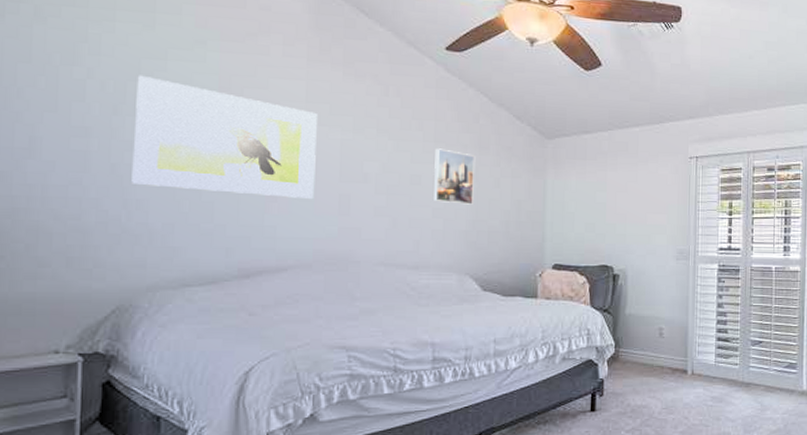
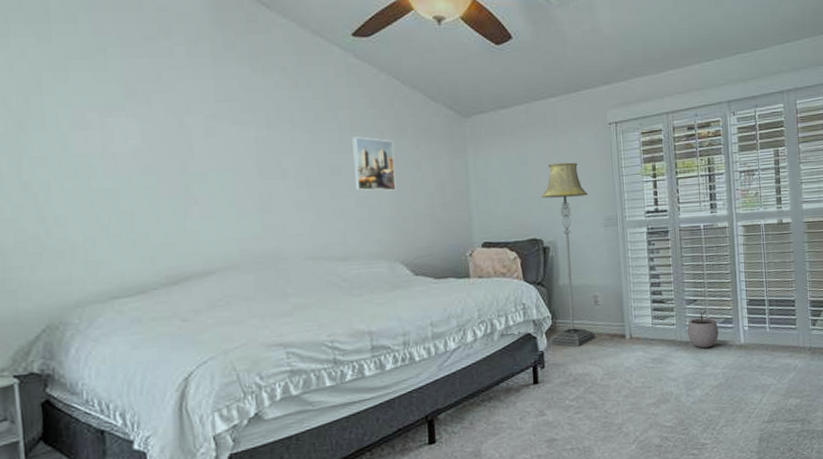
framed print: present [131,75,317,198] -> none [39,89,235,201]
floor lamp: none [611,192,662,378] -> present [541,162,596,347]
plant pot: none [749,352,781,392] -> present [687,310,719,349]

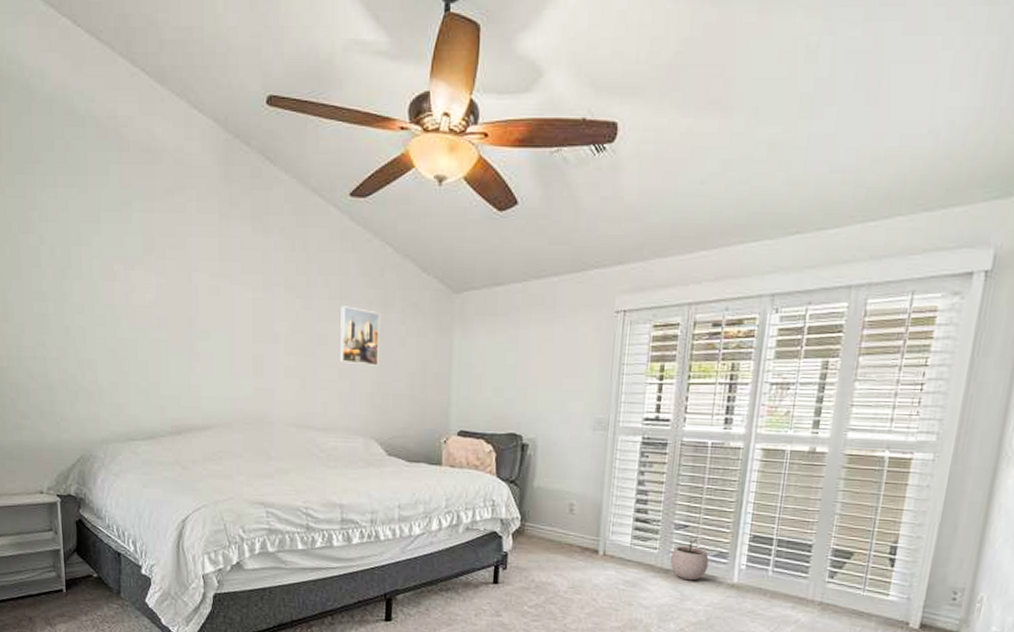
floor lamp: present [541,162,596,347] -> none [516,352,579,554]

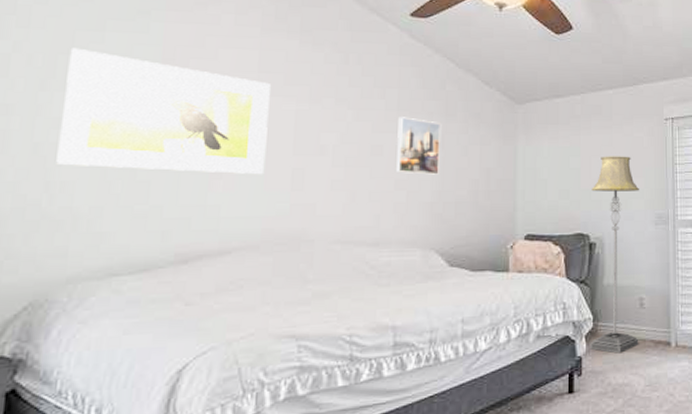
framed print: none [78,239,231,359] -> present [56,47,270,174]
floor lamp: none [516,352,579,554] -> present [590,156,639,354]

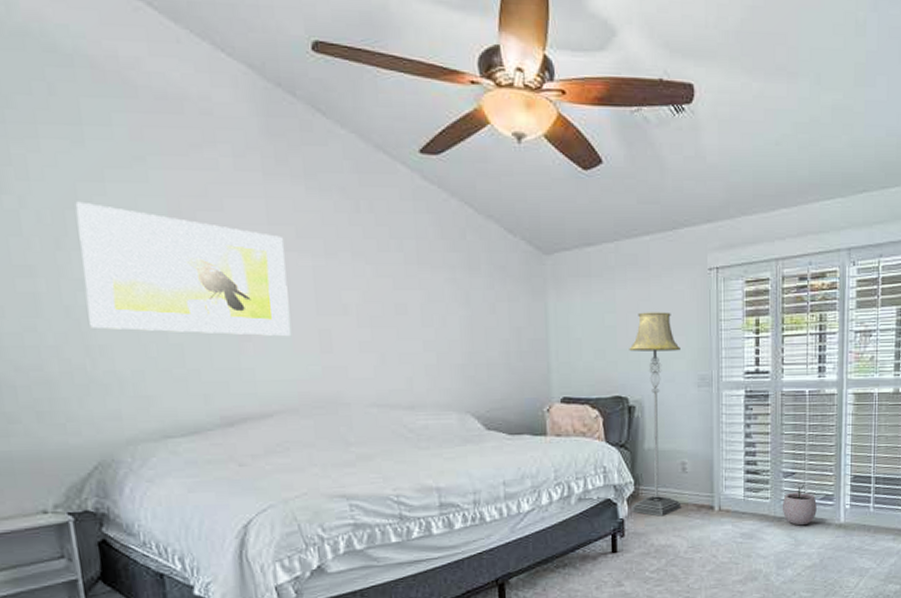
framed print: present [396,117,442,175] -> none [419,271,468,335]

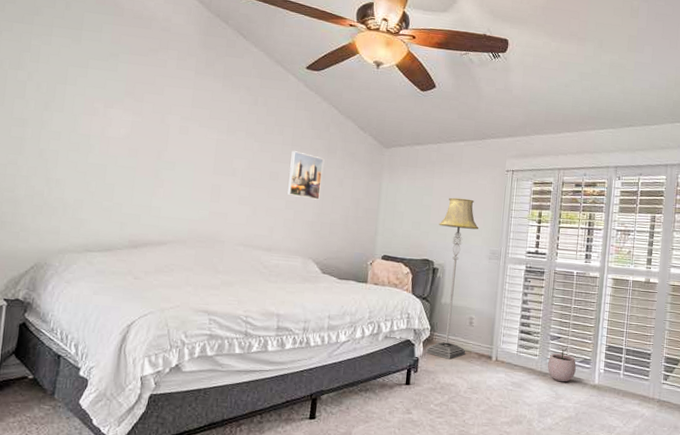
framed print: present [75,201,291,336] -> none [54,79,200,186]
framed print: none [419,271,468,335] -> present [287,151,325,200]

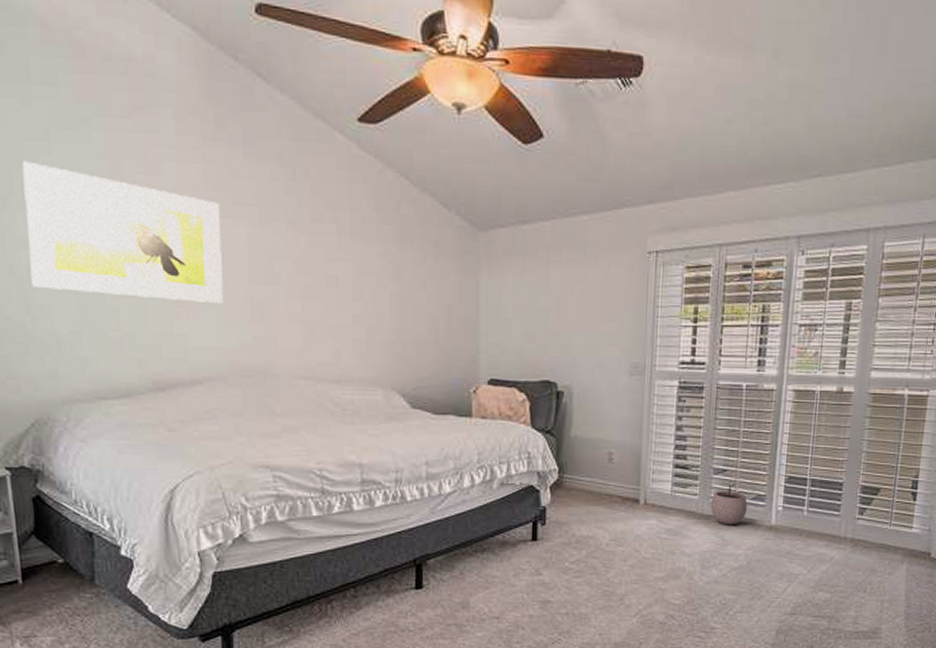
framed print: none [54,79,200,186] -> present [22,160,224,303]
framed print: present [287,151,325,200] -> none [352,243,398,310]
floor lamp: present [426,197,478,360] -> none [554,294,614,506]

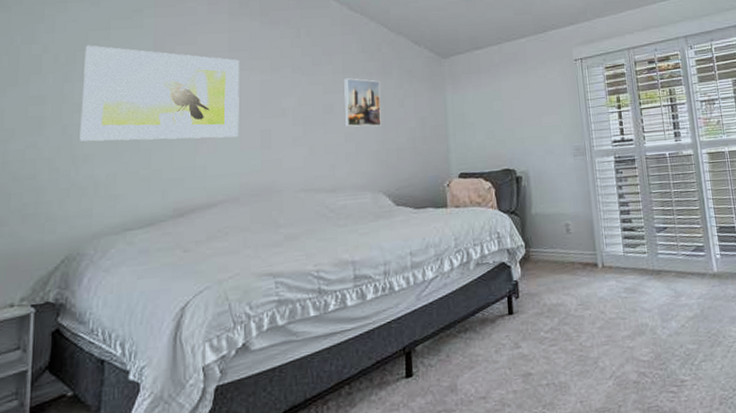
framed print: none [352,243,398,310] -> present [344,78,381,127]
plant pot: present [710,482,747,525] -> none [658,238,691,278]

